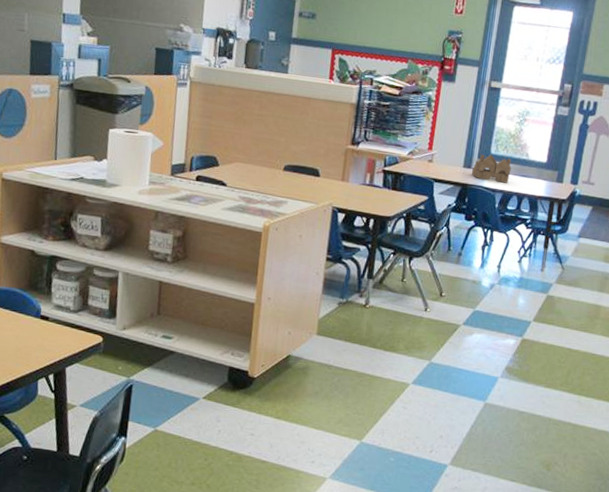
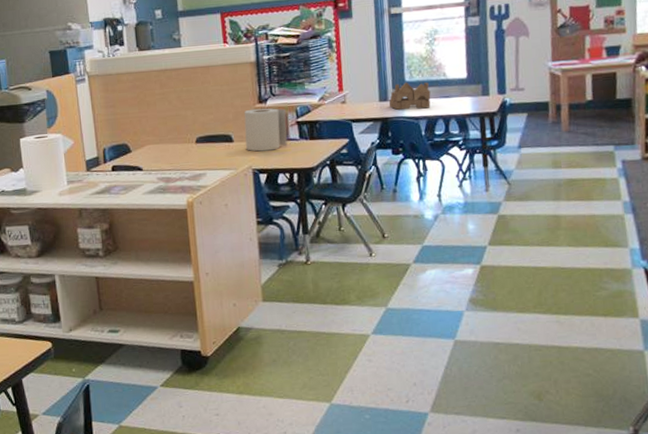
paper towel roll: none [330,148,375,193] -> present [244,108,287,152]

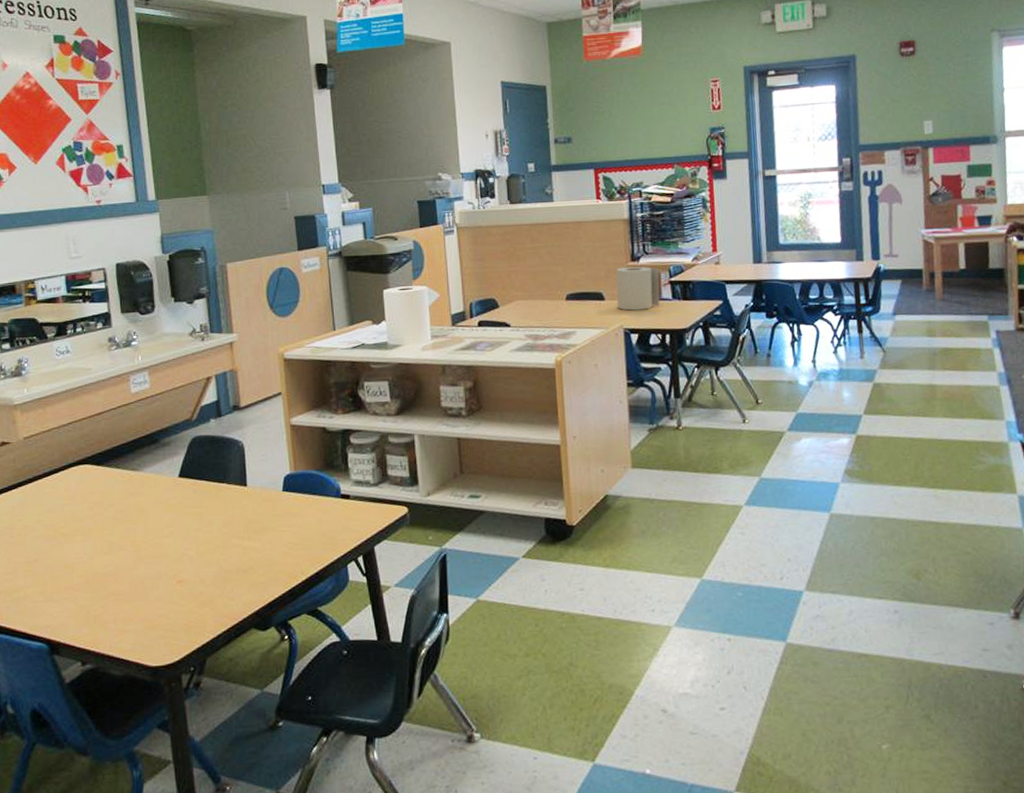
toy building blocks: present [389,82,431,110] -> none [763,244,805,272]

